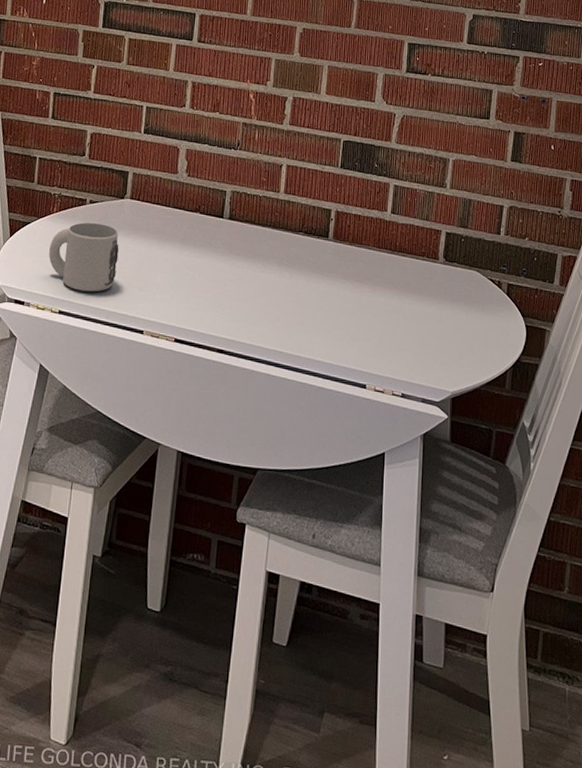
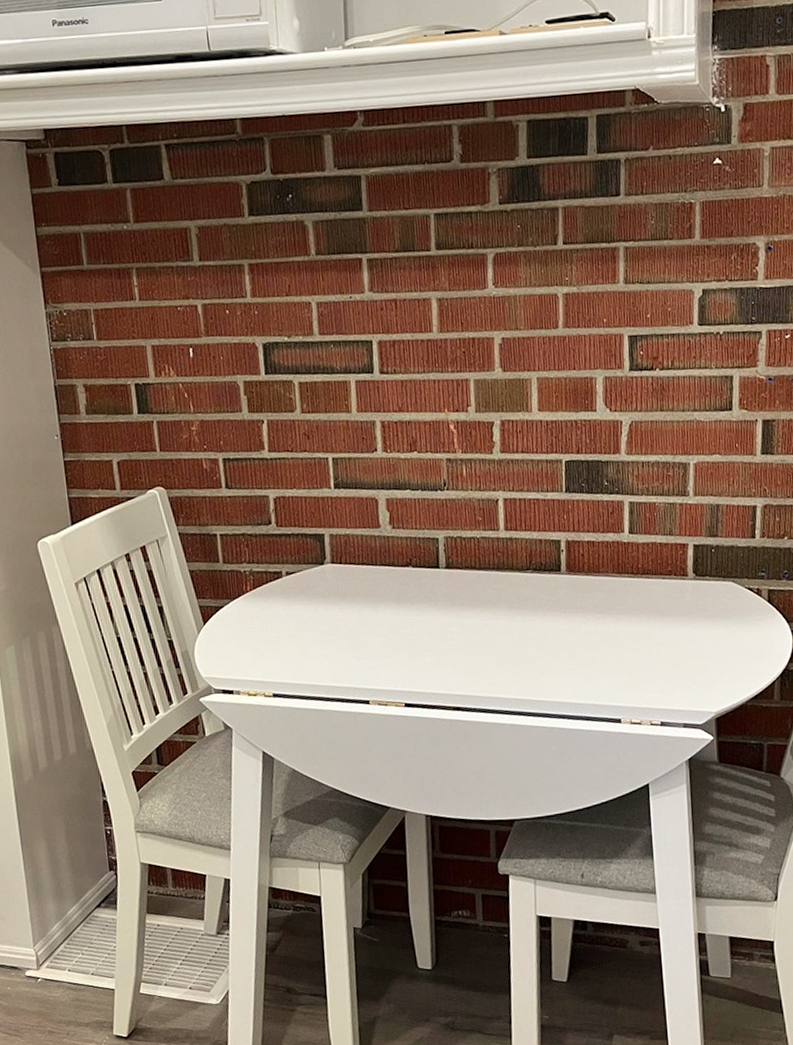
mug: present [49,222,119,292] -> none [250,595,329,670]

